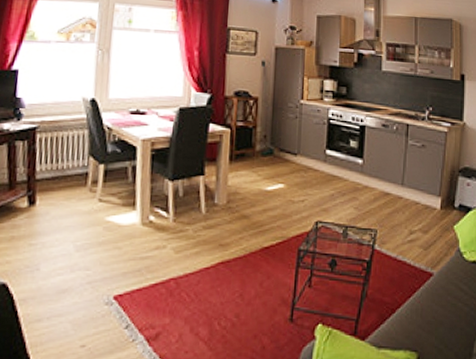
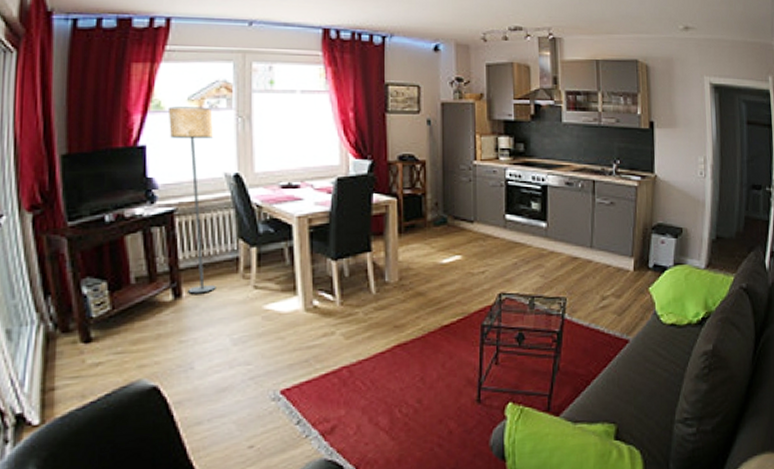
floor lamp: none [39,37,78,203] -> present [167,106,216,294]

